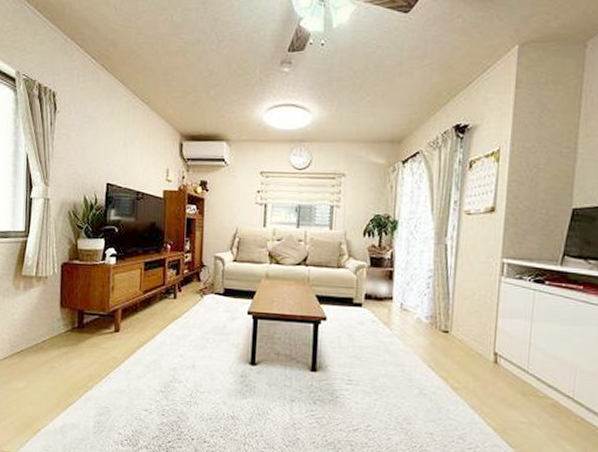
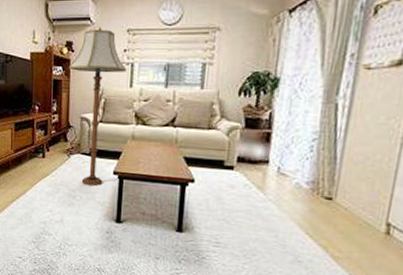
floor lamp: none [202,169,260,328] -> present [68,27,127,187]

